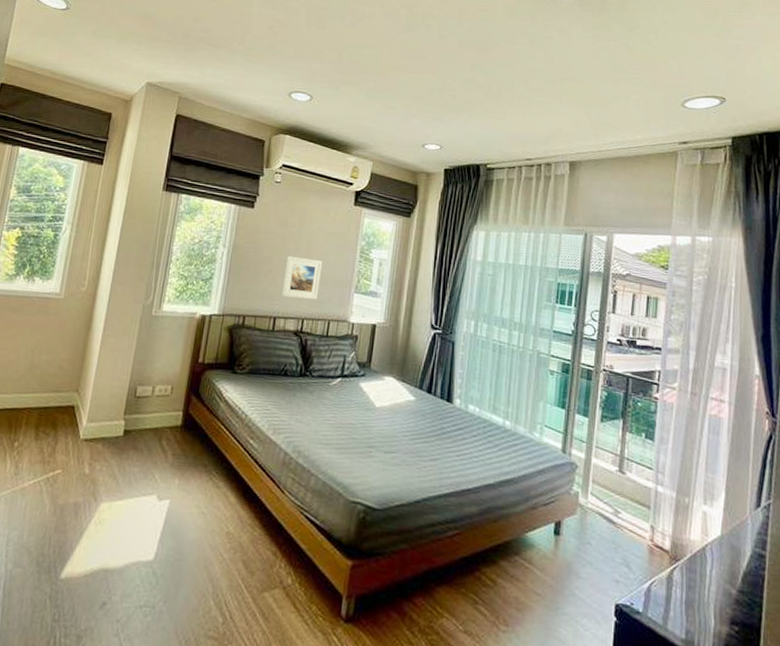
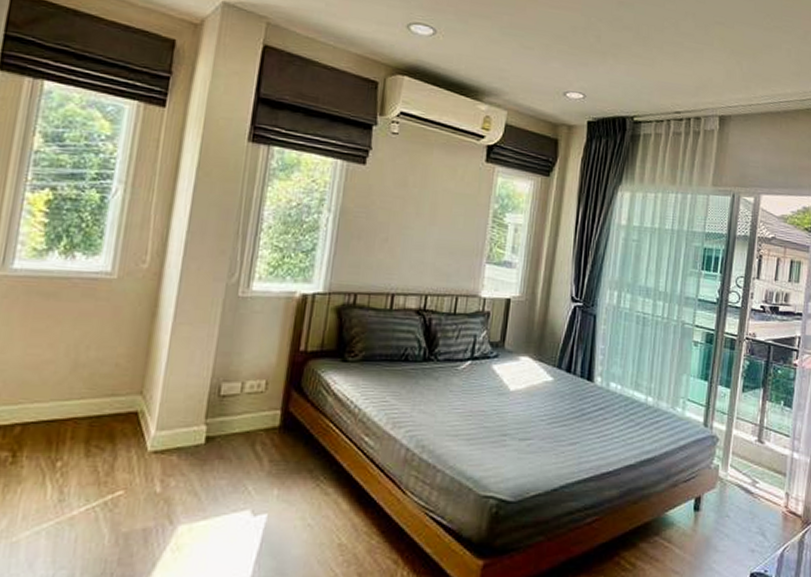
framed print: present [282,255,323,300] -> none [401,221,449,272]

